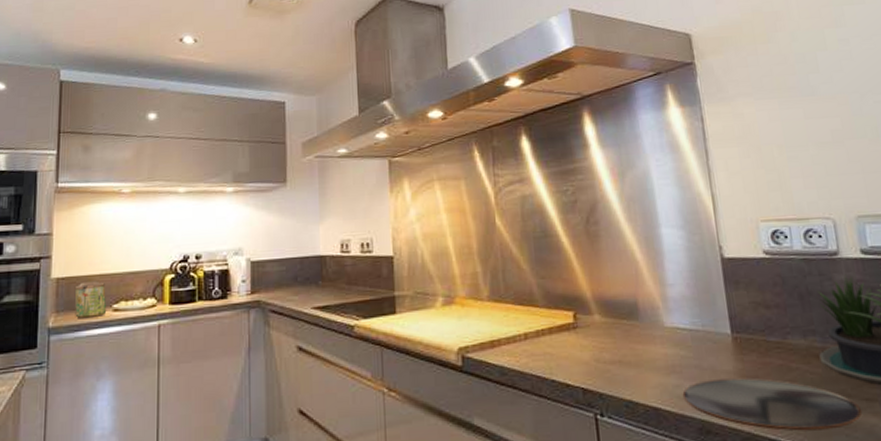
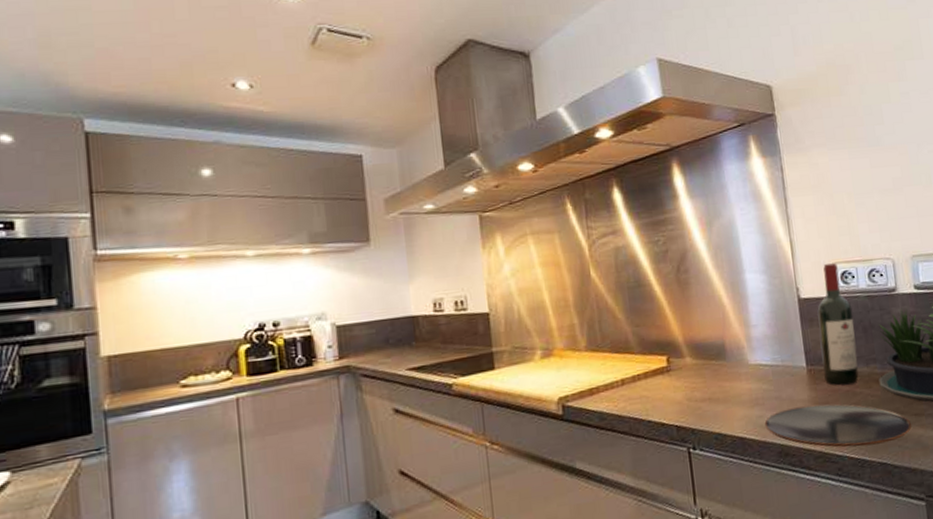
canister: present [74,281,107,319] -> none [131,356,174,399]
wine bottle: none [743,221,795,358] -> present [817,263,859,385]

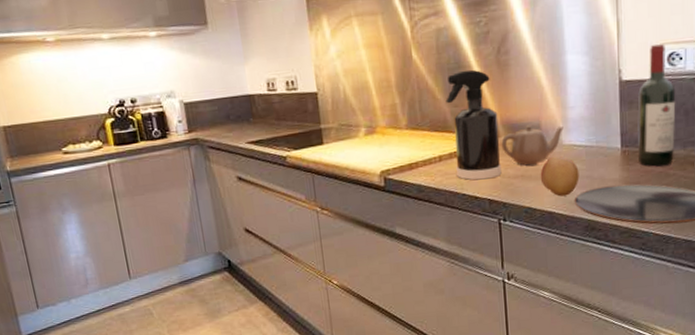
spray bottle: none [626,288,688,405] -> present [446,69,502,180]
teapot: none [686,344,748,387] -> present [501,124,564,165]
fruit: none [728,377,768,420] -> present [540,156,580,197]

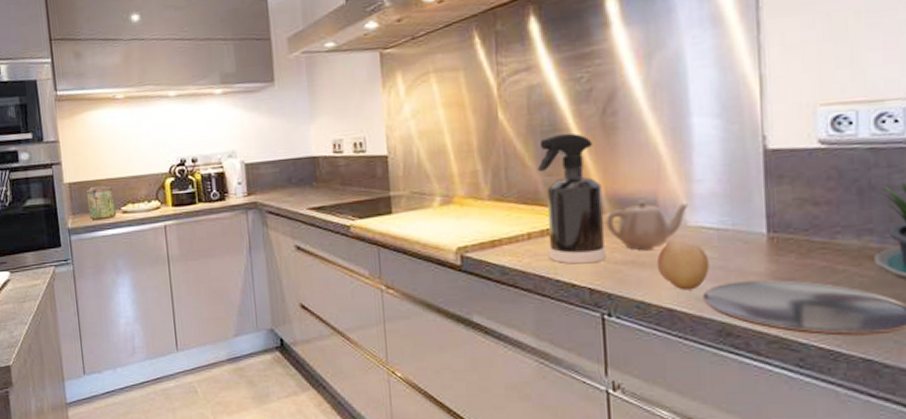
canister: none [22,127,58,163] -> present [85,185,117,221]
wine bottle: present [637,44,676,166] -> none [790,105,845,259]

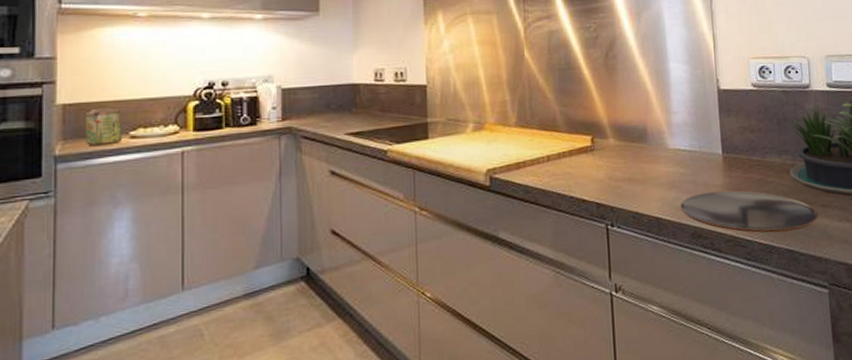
spray bottle: present [537,133,607,264] -> none [555,71,610,182]
teapot: present [606,200,688,250] -> none [609,127,668,168]
fruit: present [656,240,710,291] -> none [647,160,685,202]

